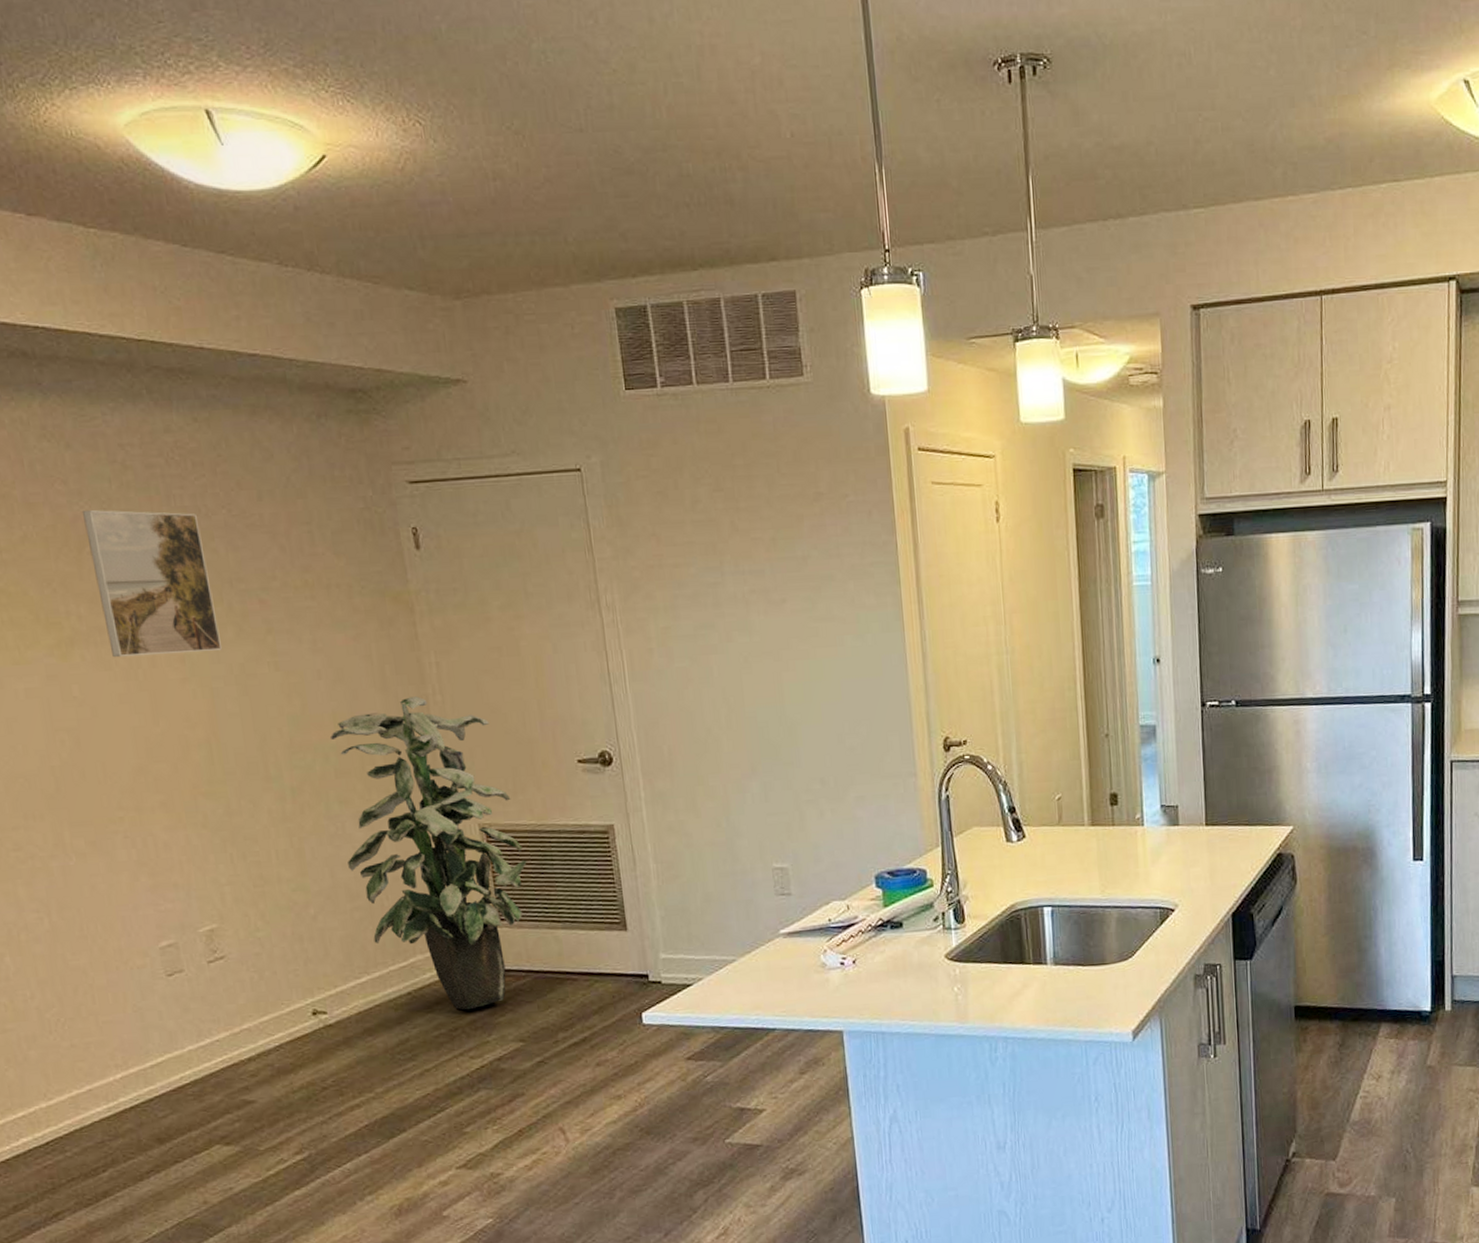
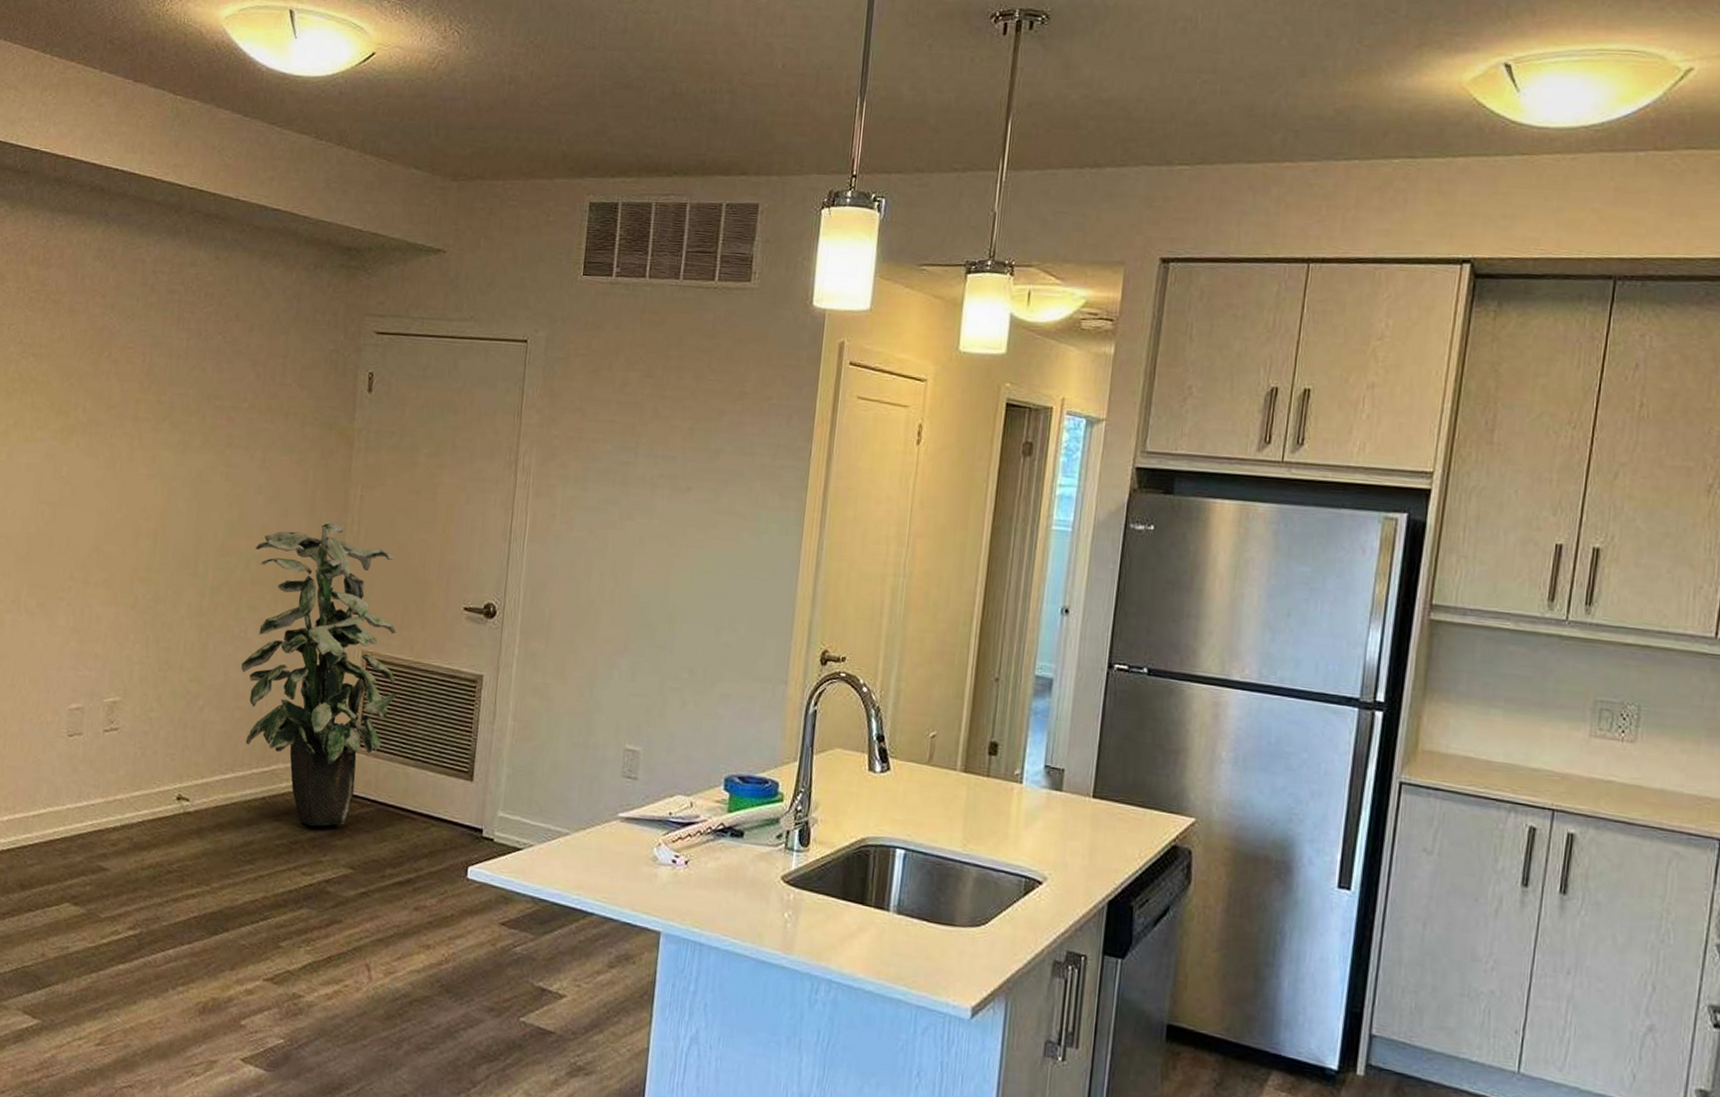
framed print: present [83,509,222,658] -> none [101,321,197,455]

